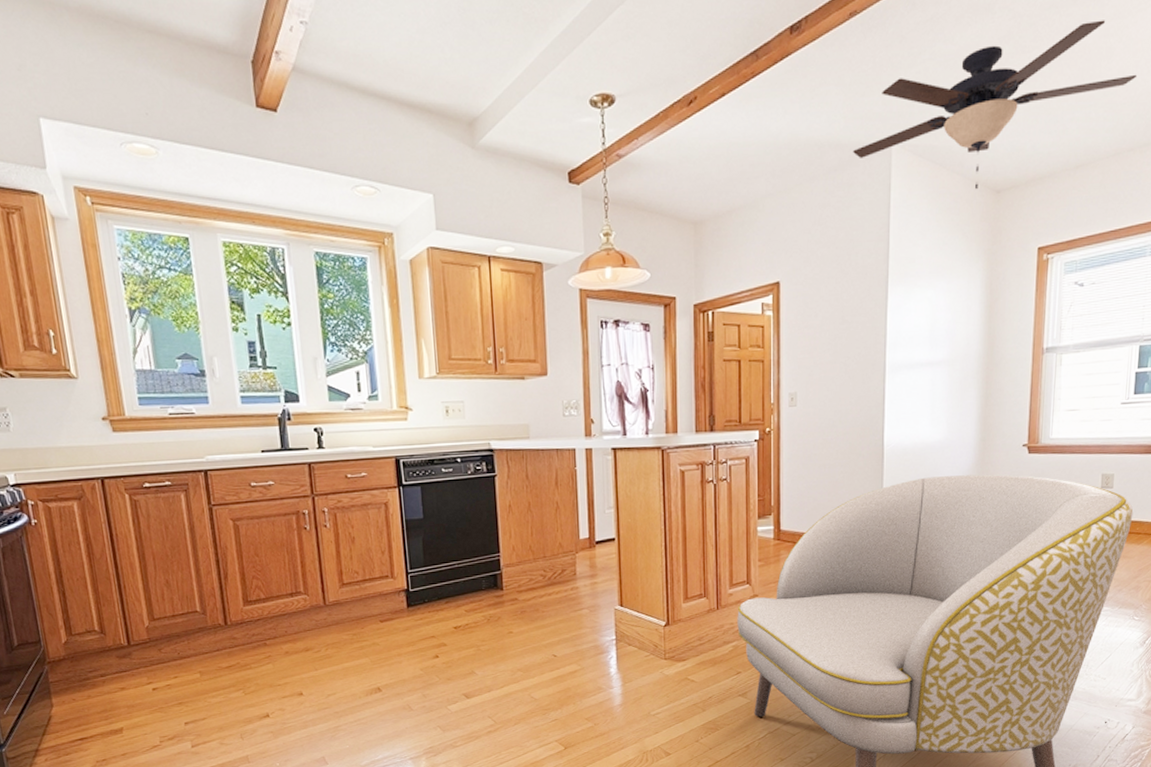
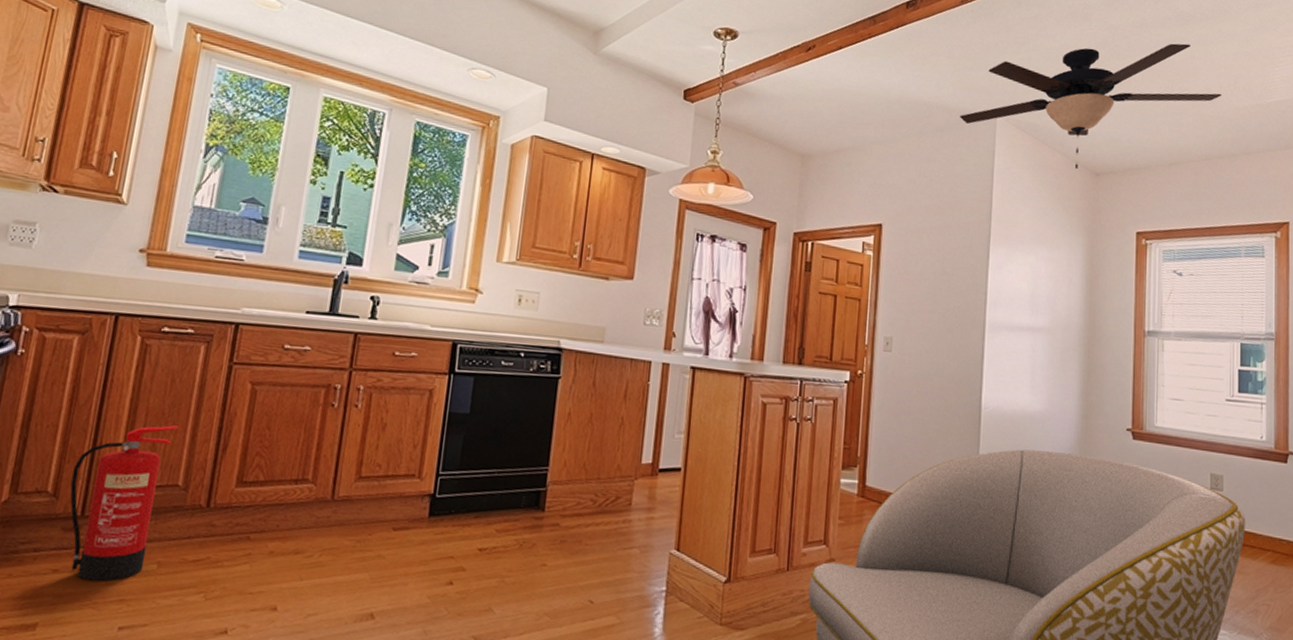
fire extinguisher: none [109,564,190,692] -> present [70,425,179,581]

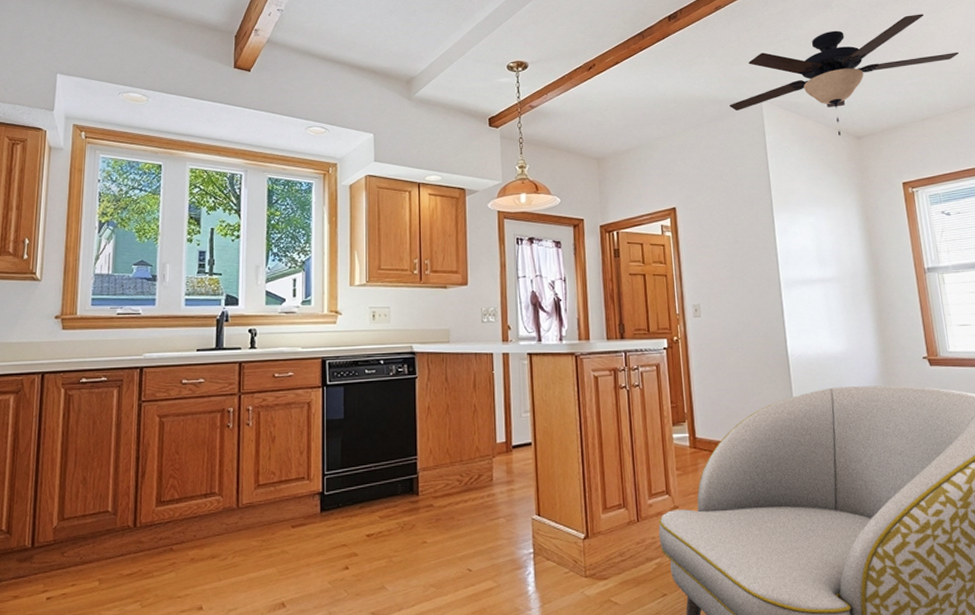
fire extinguisher: present [70,425,179,581] -> none [20,461,103,602]

